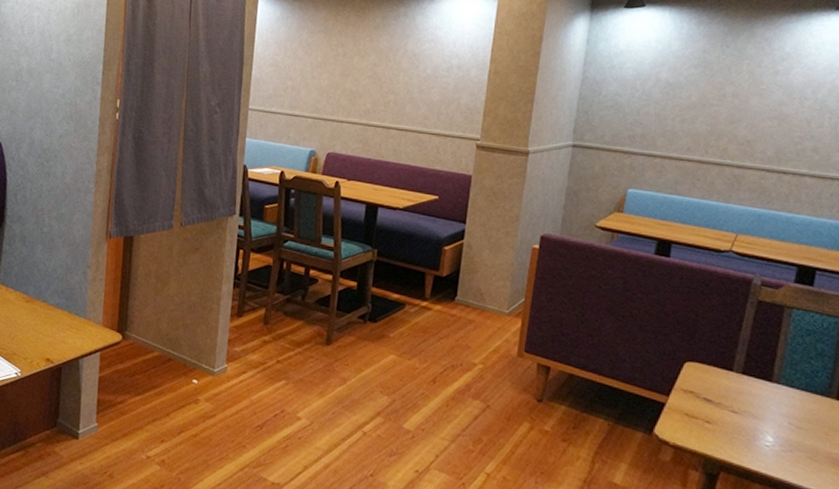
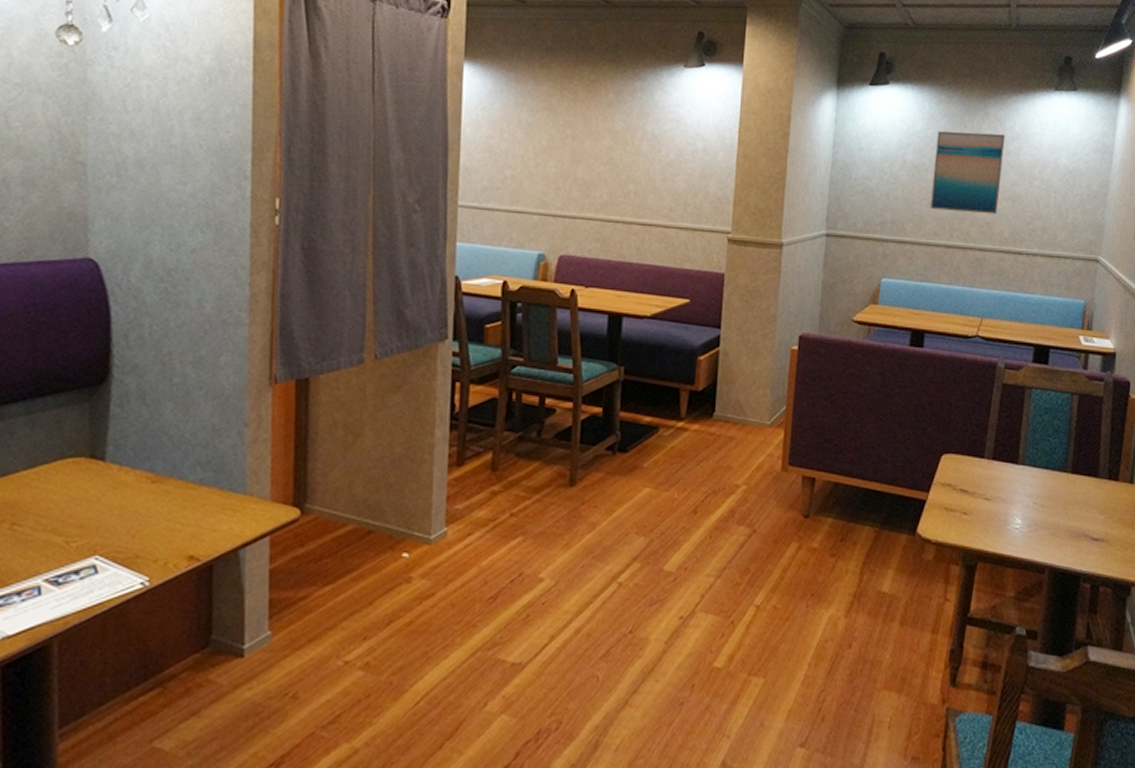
wall art: none [684,51,773,133] -> present [930,131,1005,215]

